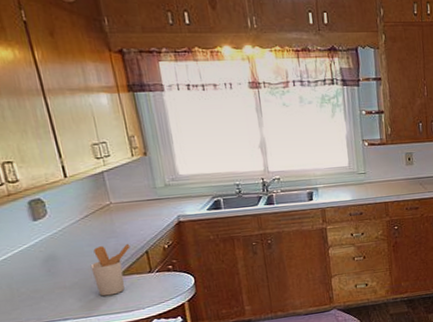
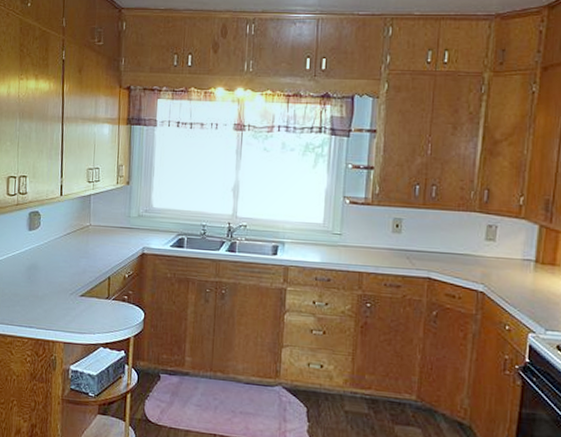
utensil holder: present [90,243,130,297] -> none [61,264,97,314]

